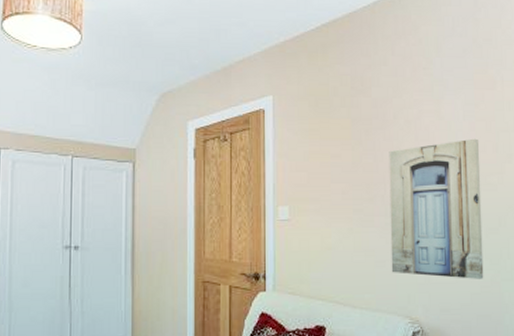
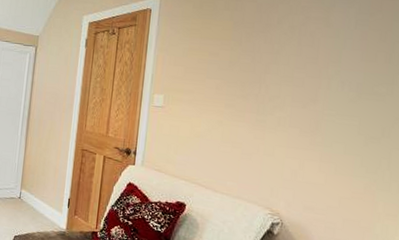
wall art: present [389,138,484,279] -> none [256,47,371,185]

